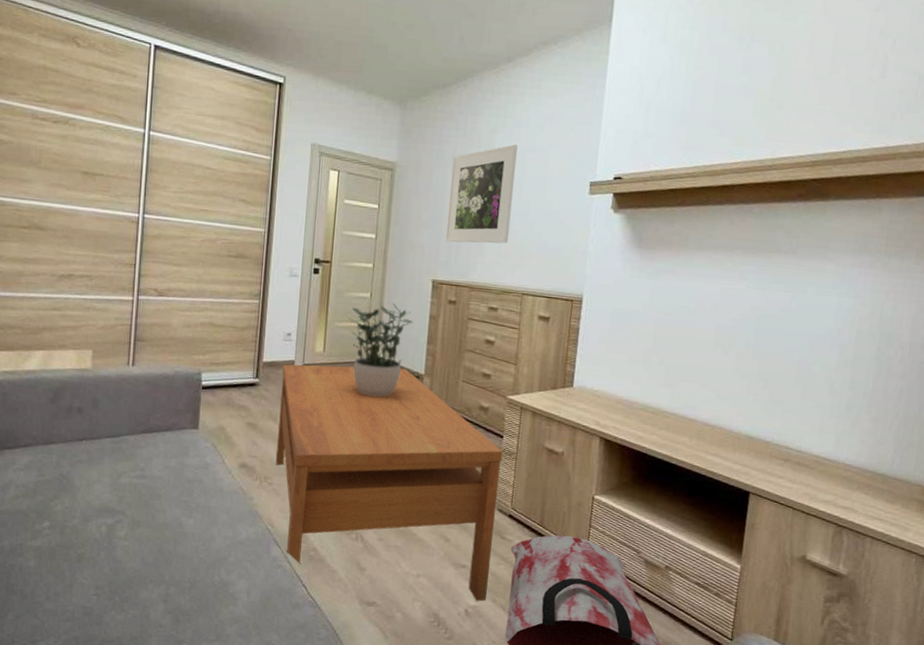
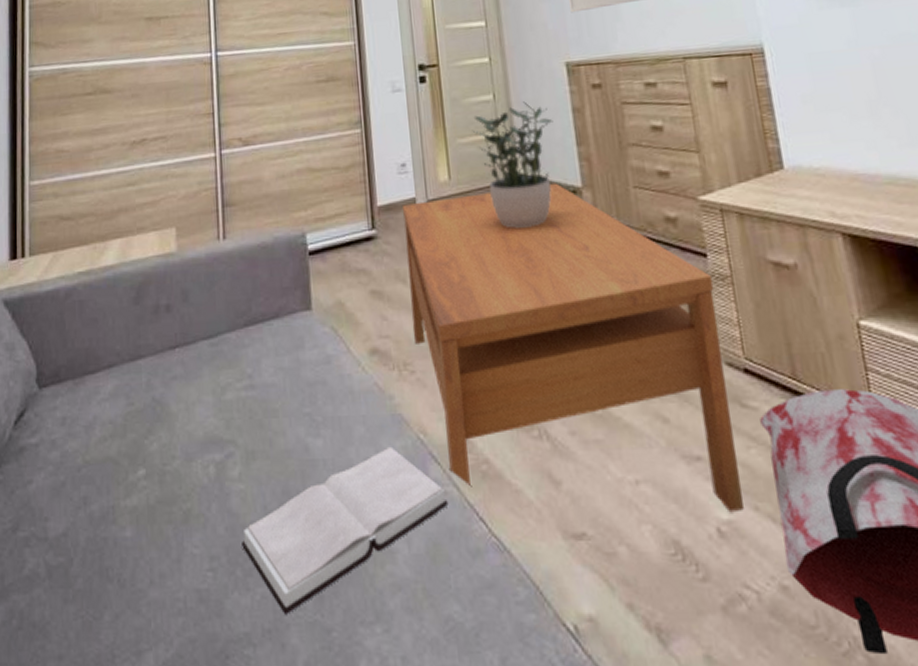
hardback book: none [121,531,282,629] -> present [242,446,449,614]

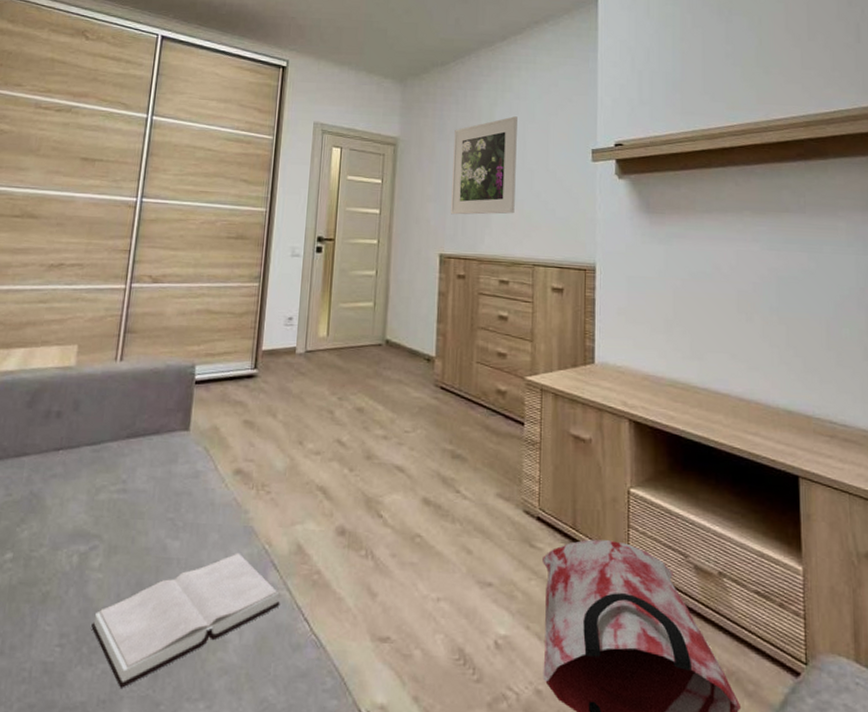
coffee table: present [402,183,744,513] -> none [274,350,526,630]
potted plant: present [472,101,553,228] -> none [353,280,422,384]

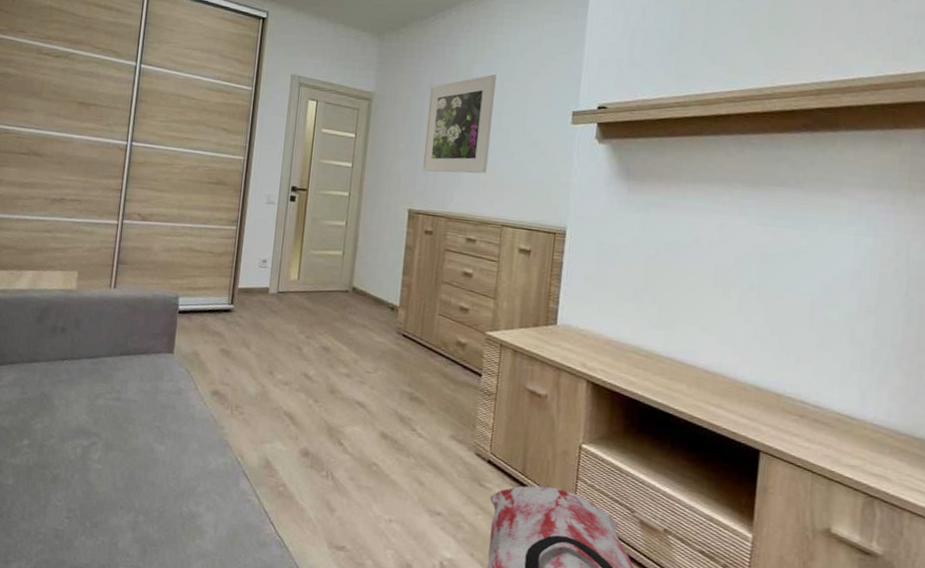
hardback book: present [91,552,280,688] -> none [93,461,250,558]

